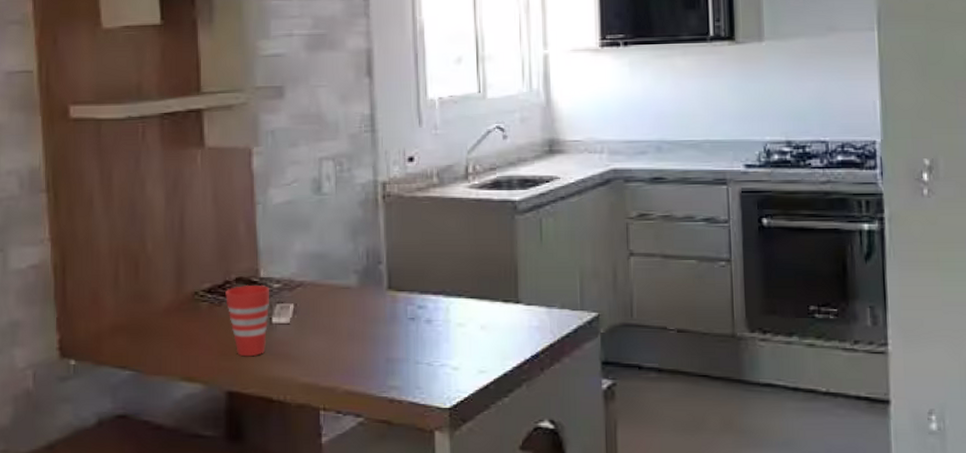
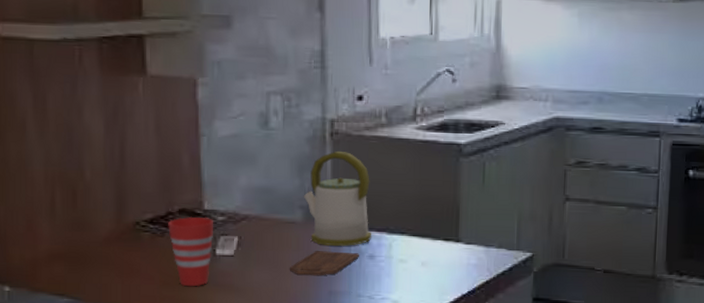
cutting board: none [345,316,416,343] -> present [289,251,359,276]
kettle: none [357,213,429,310] -> present [303,150,372,246]

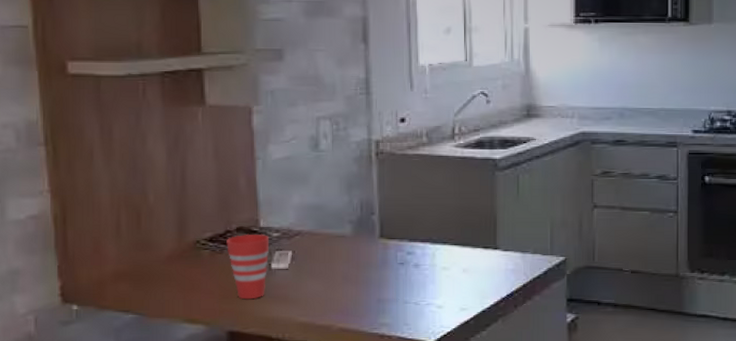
cutting board: present [289,251,359,276] -> none [340,262,405,286]
kettle: present [303,150,372,246] -> none [352,169,417,256]

